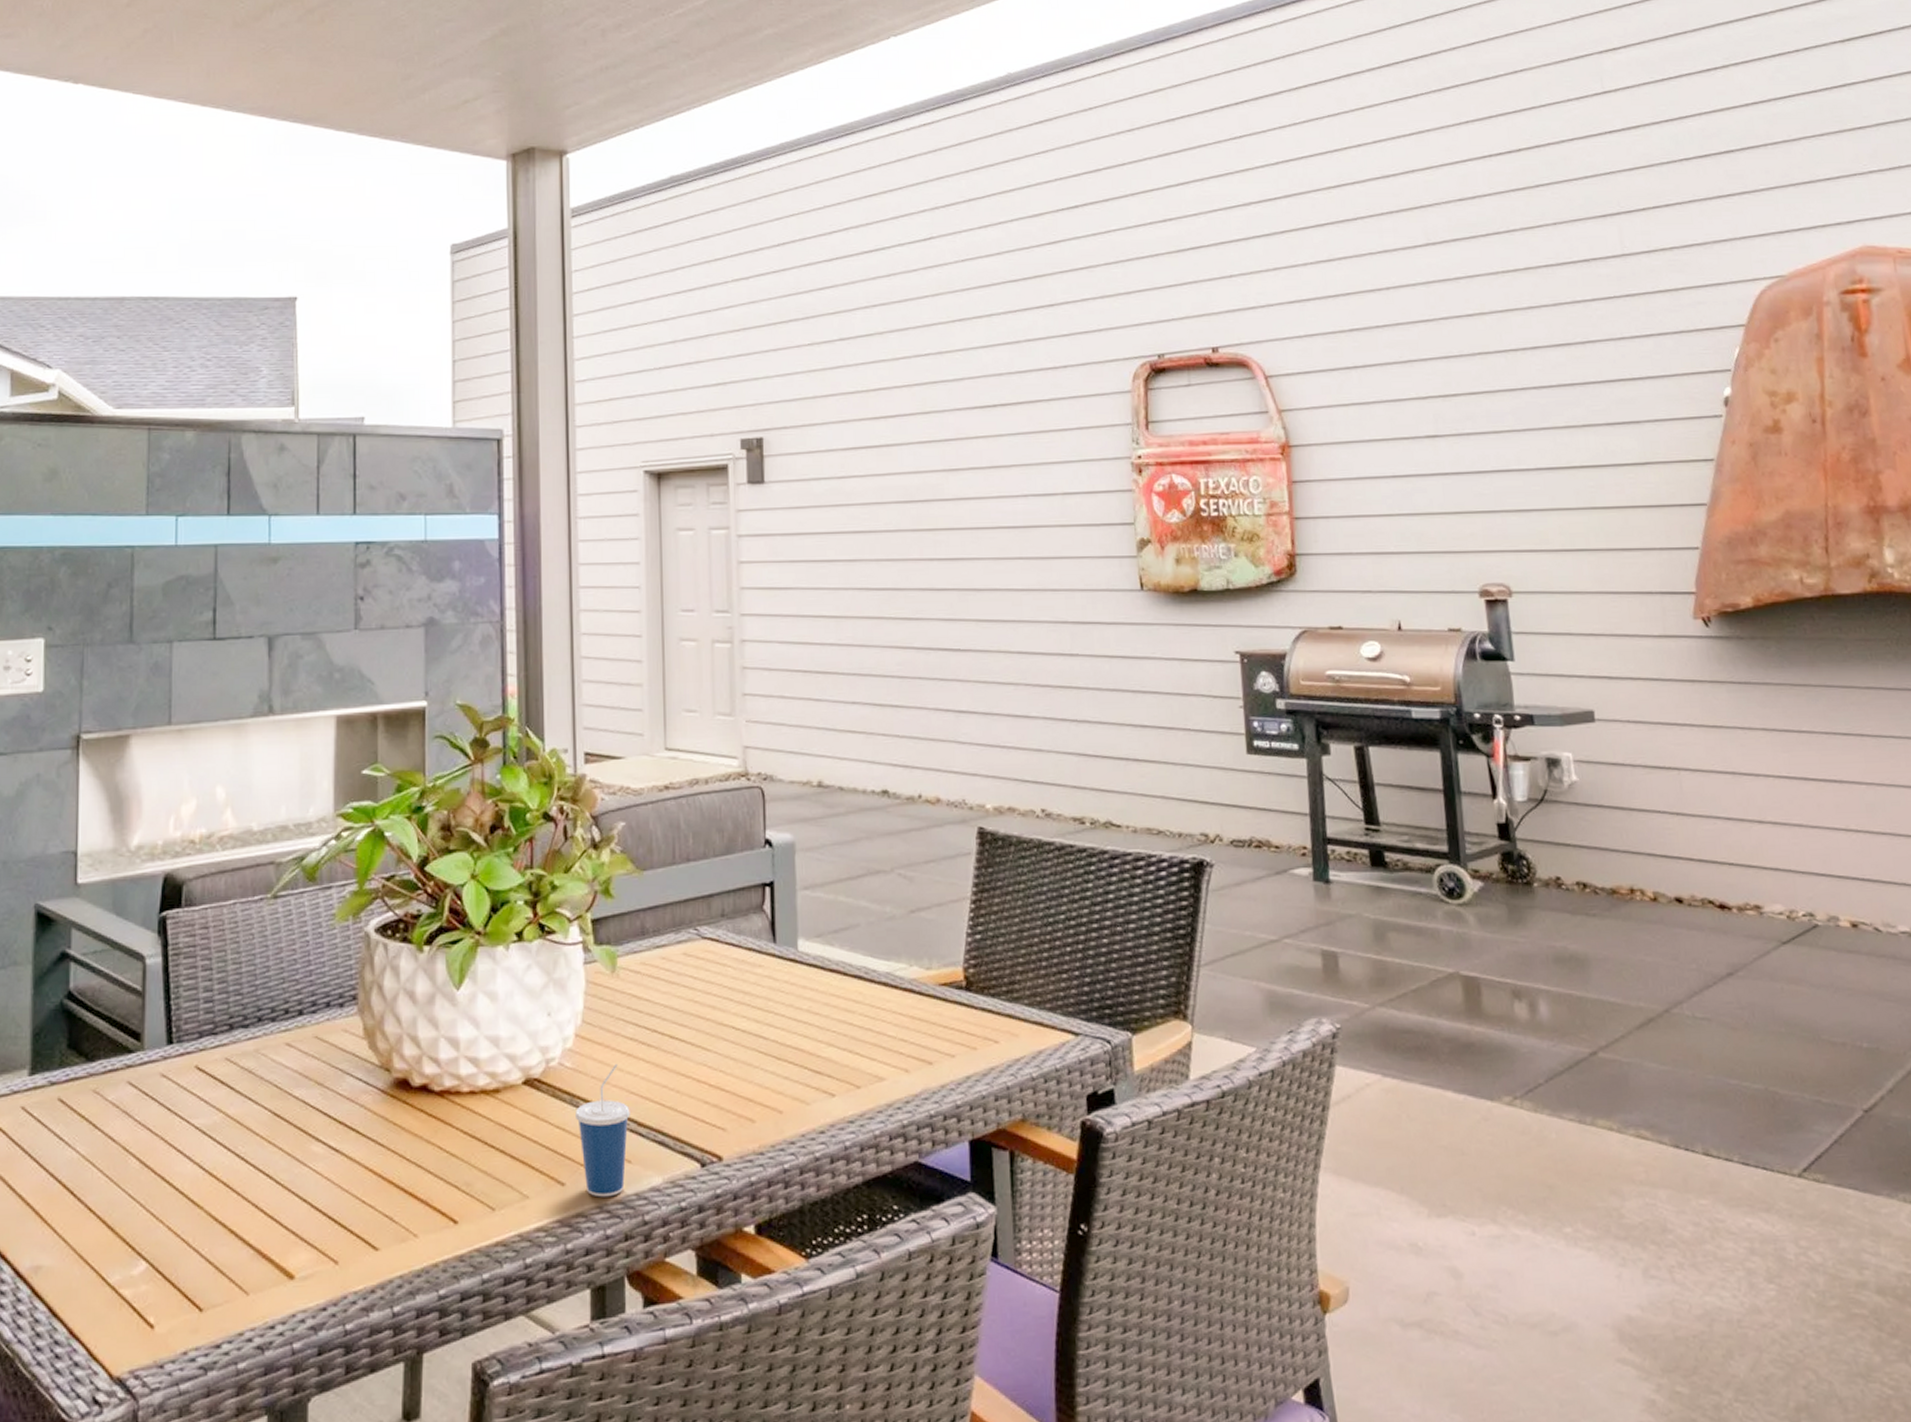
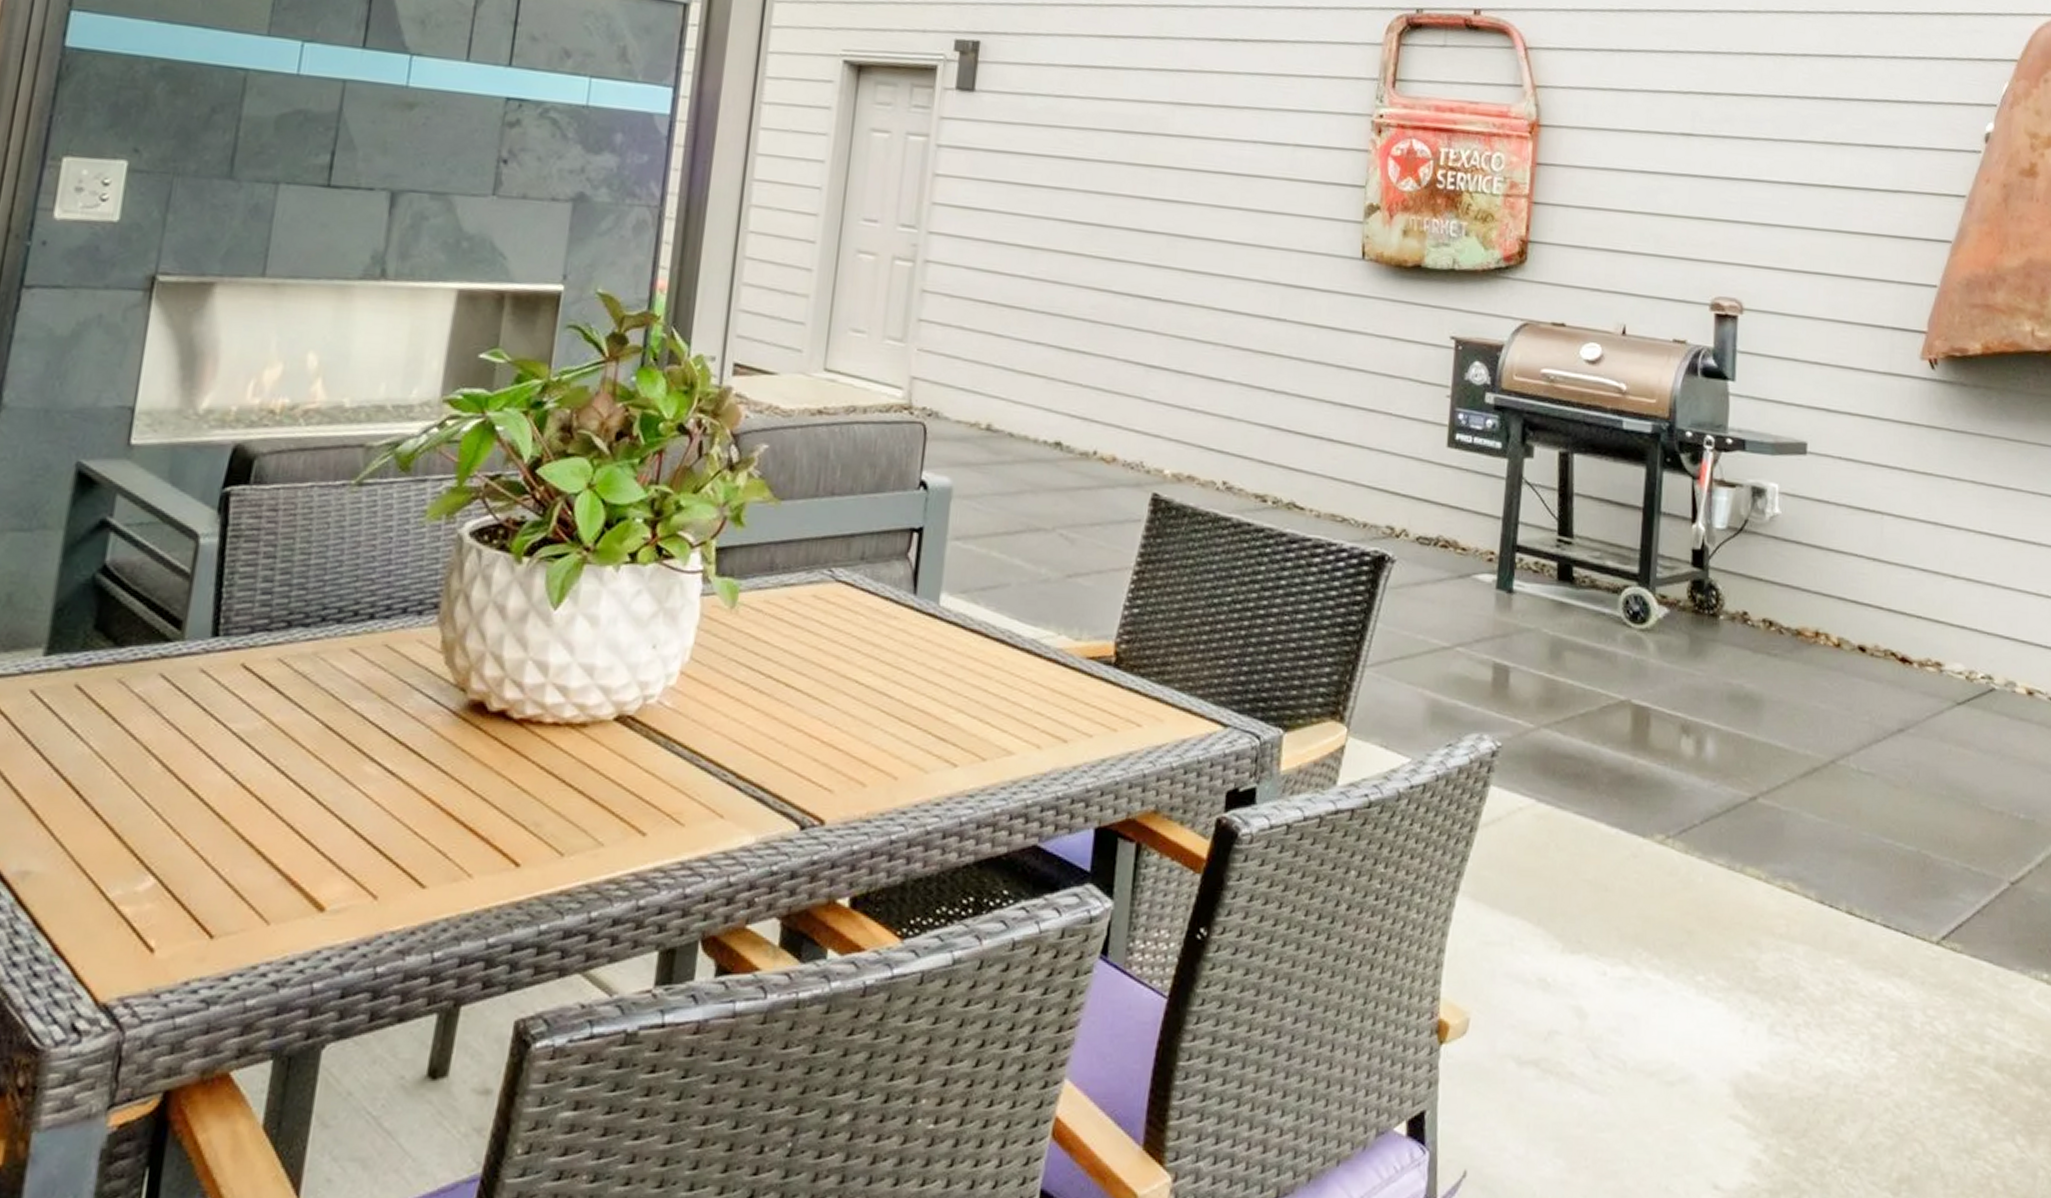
cup: present [575,1063,630,1197] -> none [668,707,730,853]

